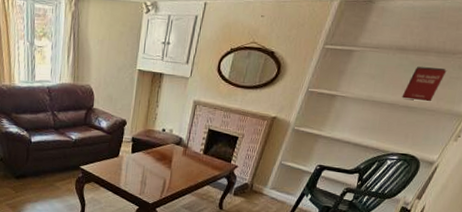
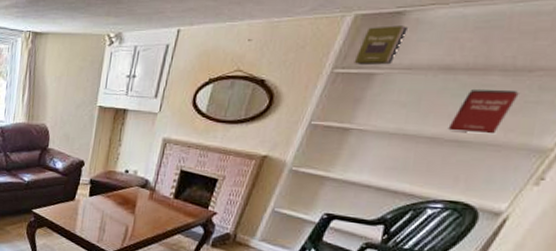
books: none [339,11,376,44] -> present [353,25,408,66]

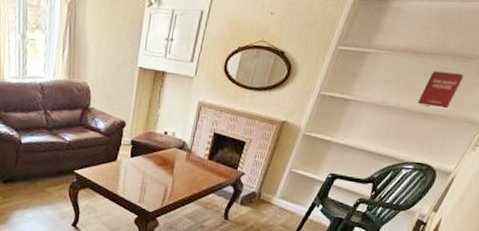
books: present [353,25,408,66] -> none [352,11,391,46]

